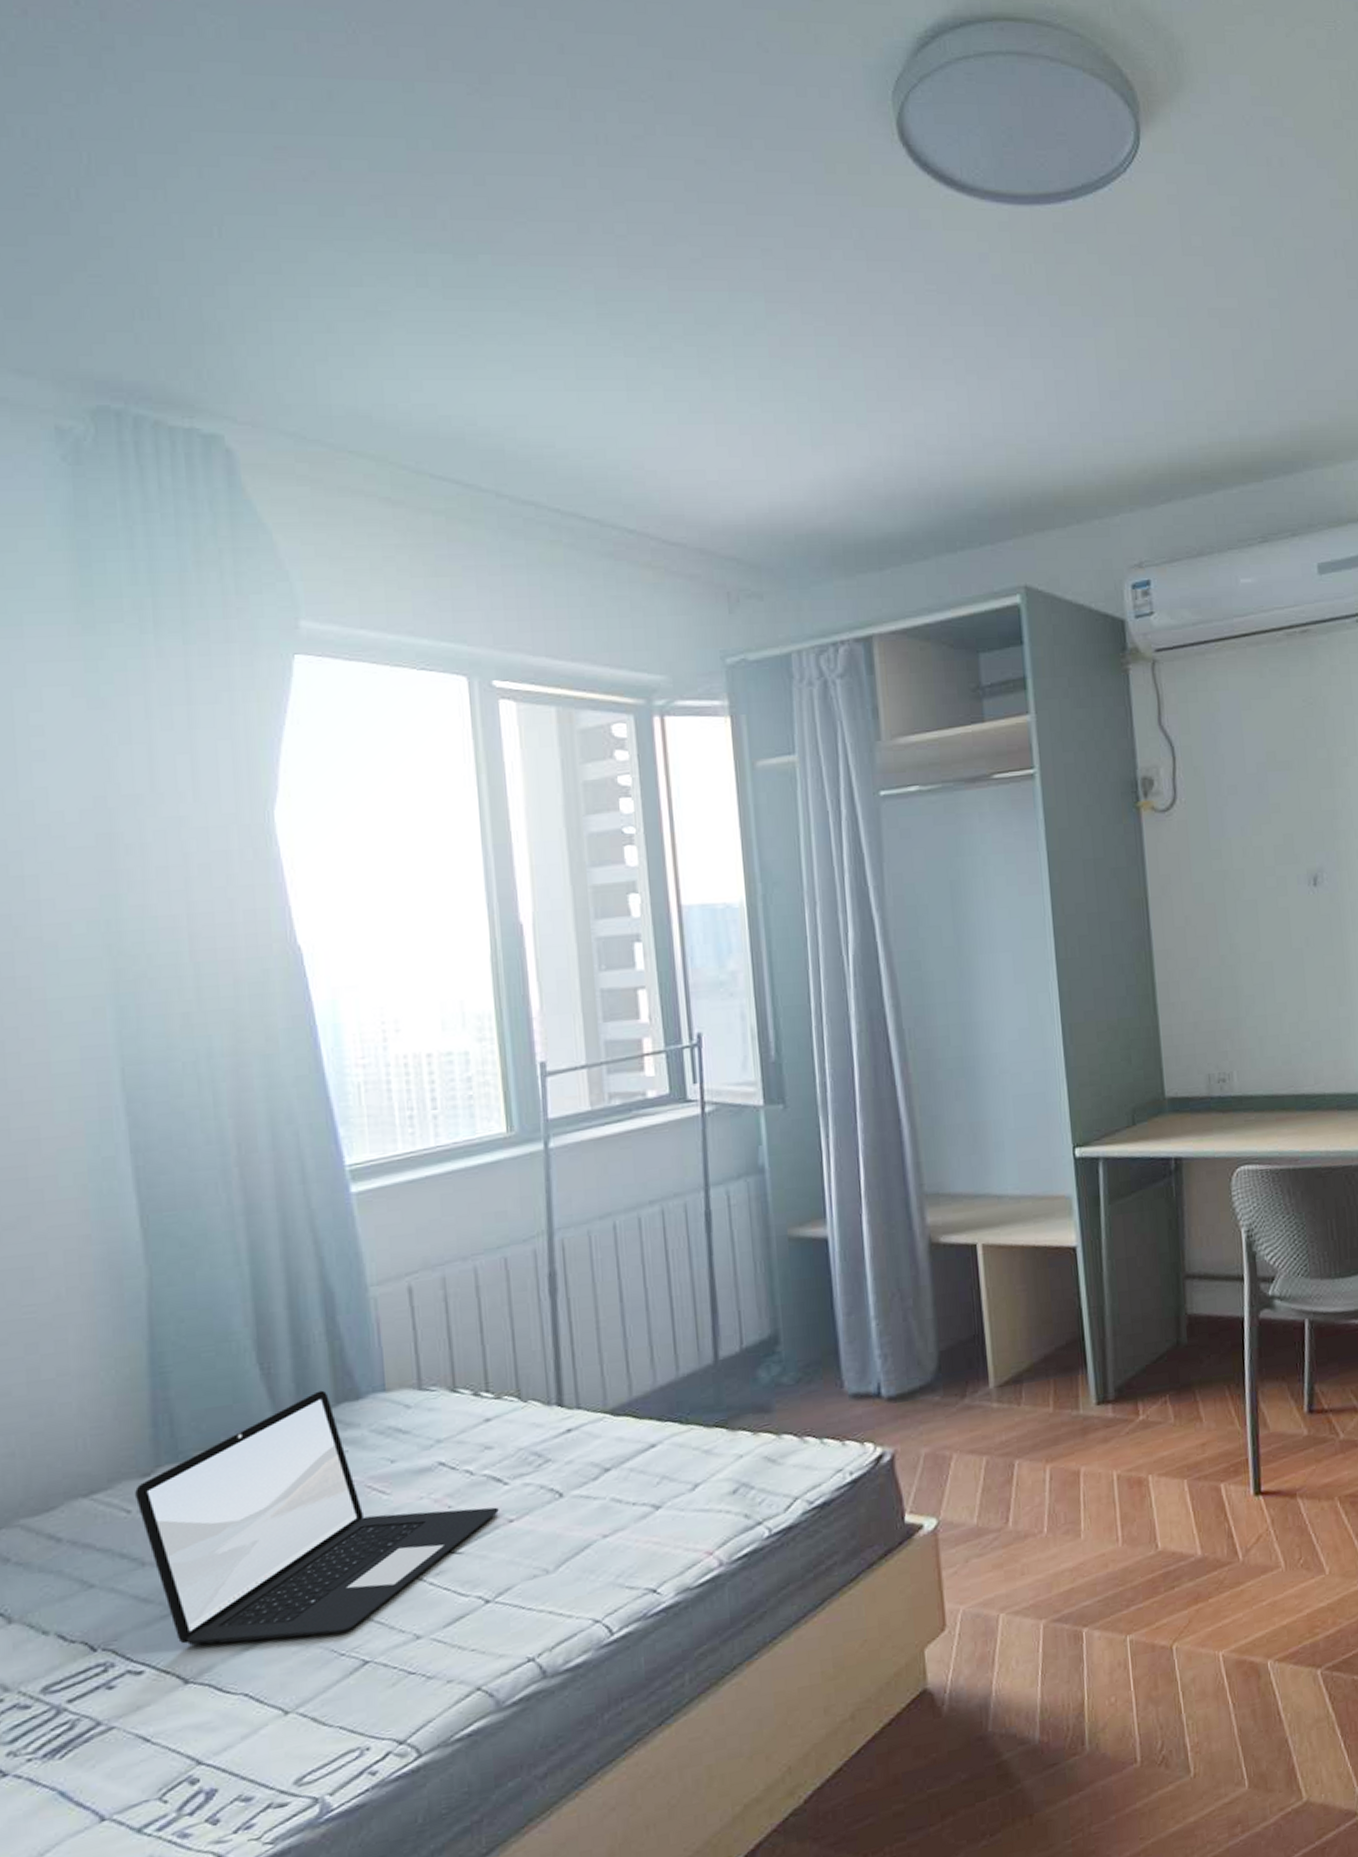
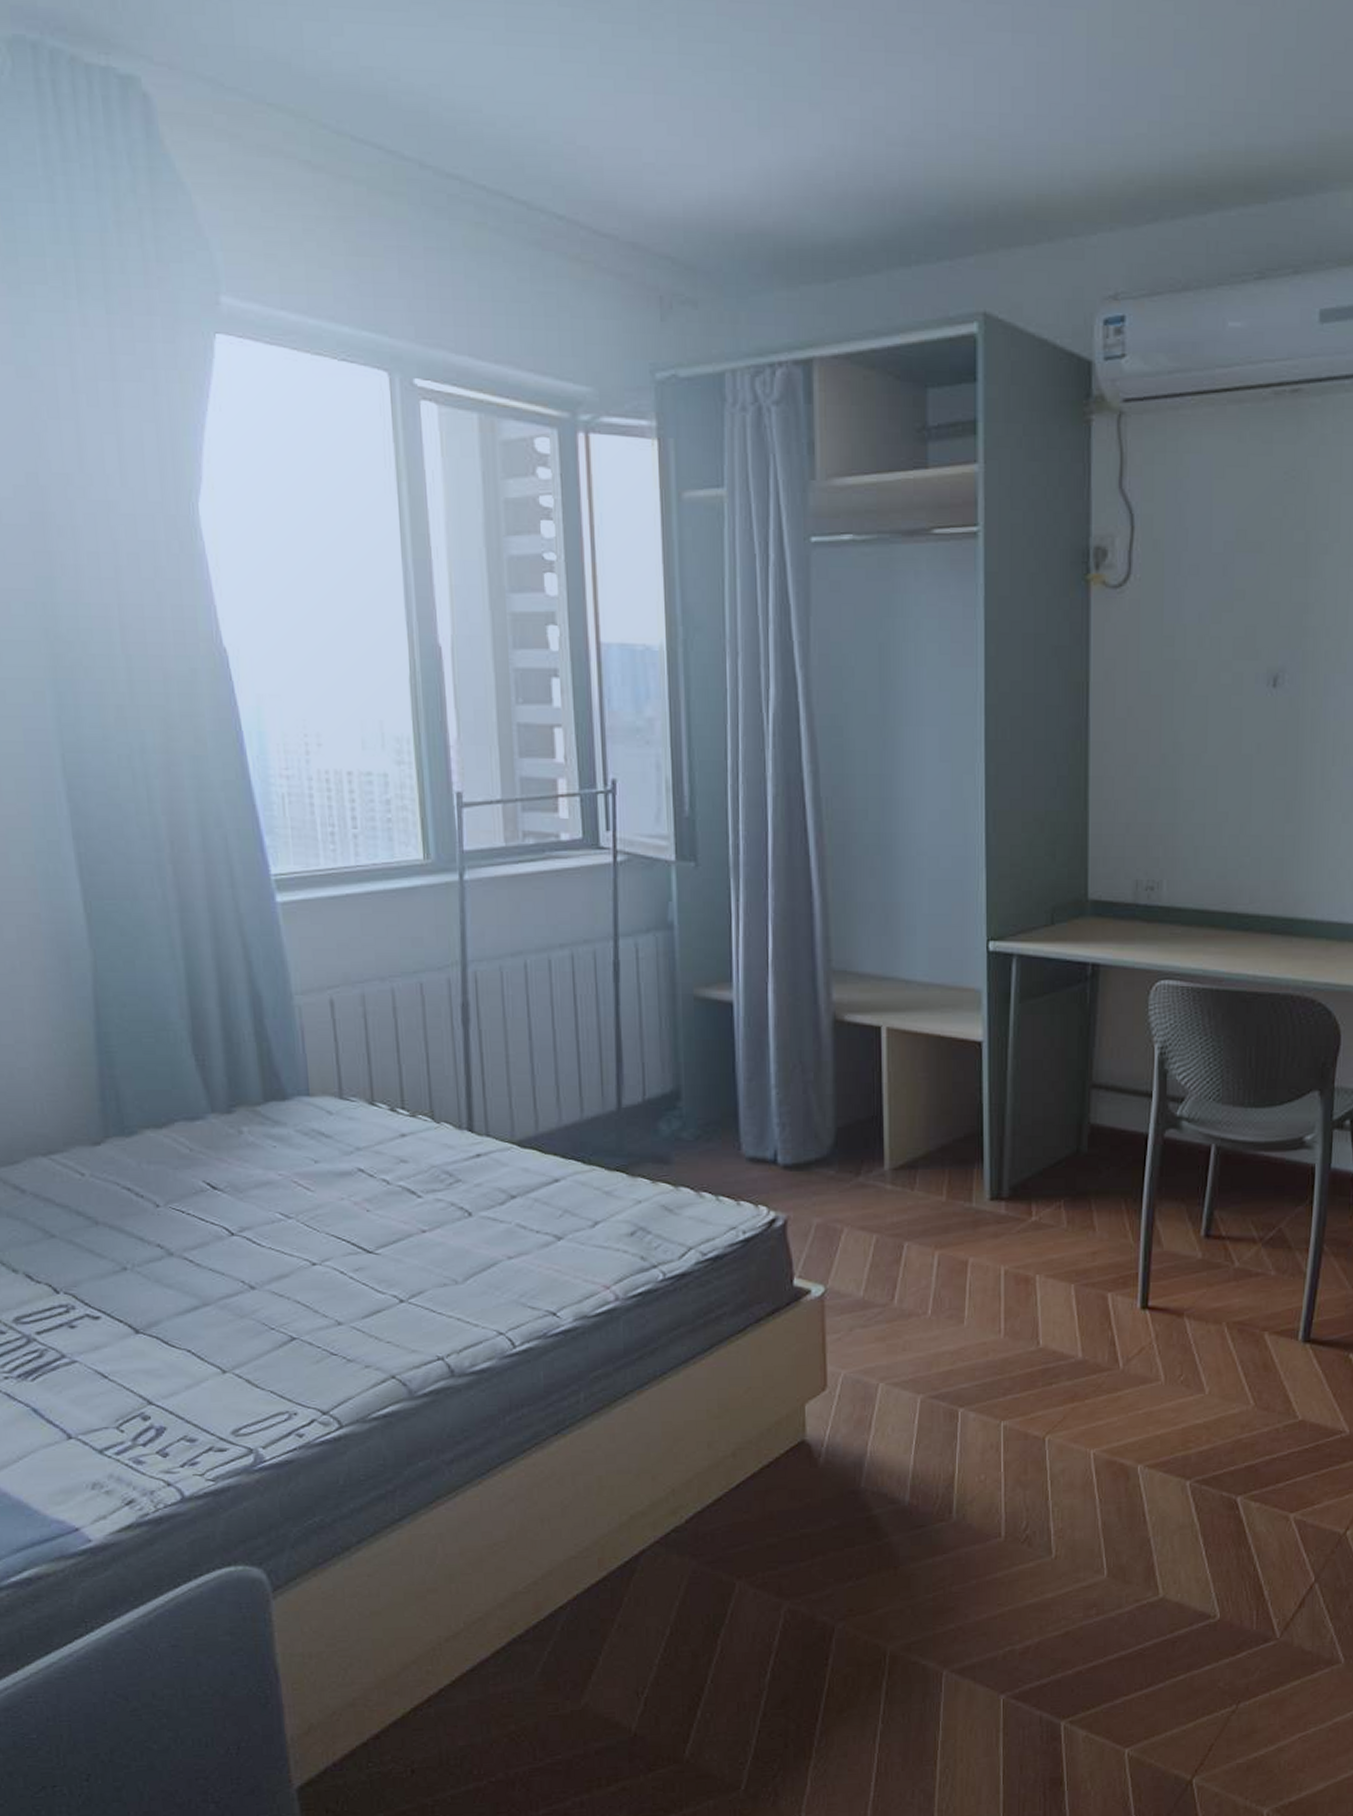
laptop: present [135,1390,499,1646] -> none [88,1087,413,1309]

